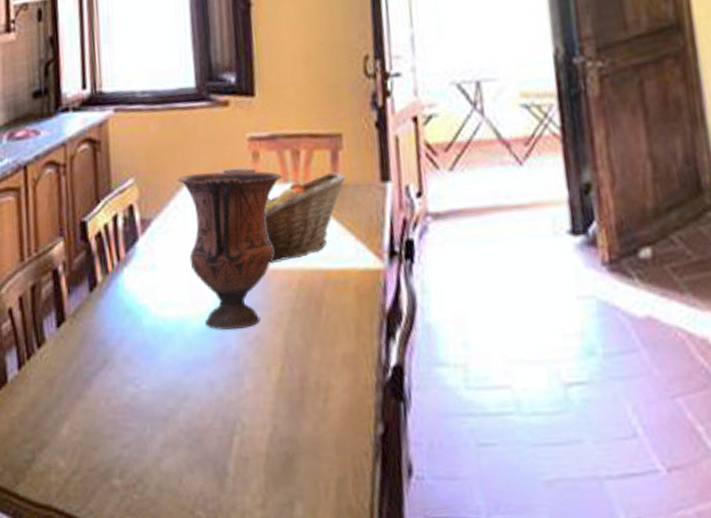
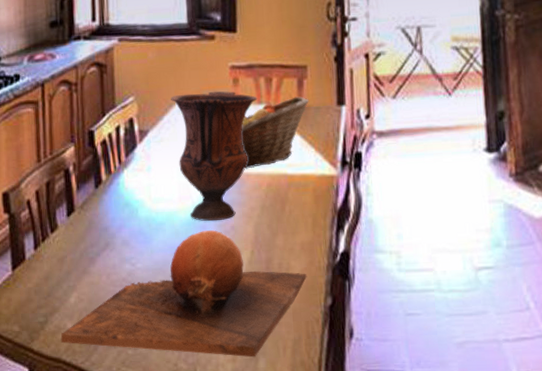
chopping board: none [51,341,351,502] -> present [60,230,306,358]

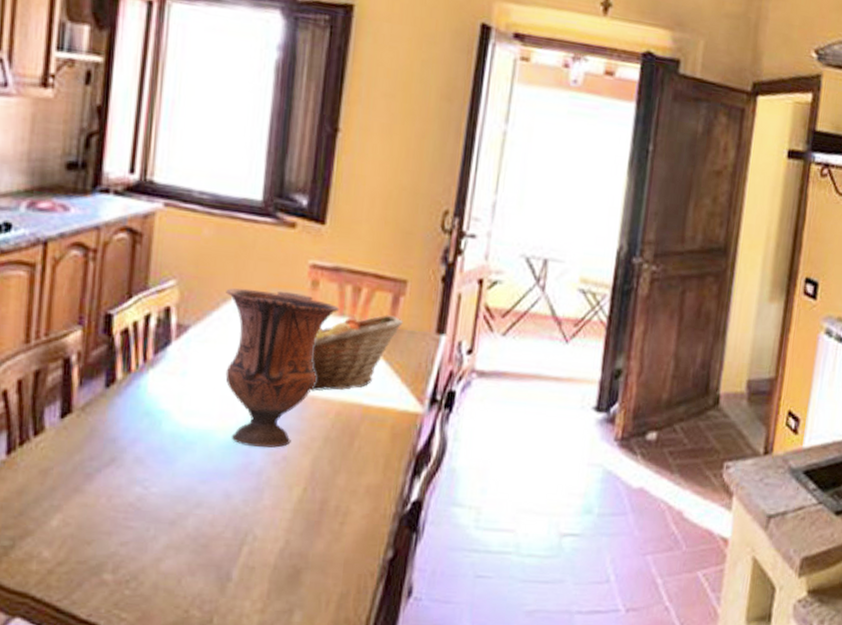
chopping board: present [60,230,306,358] -> none [31,457,367,610]

